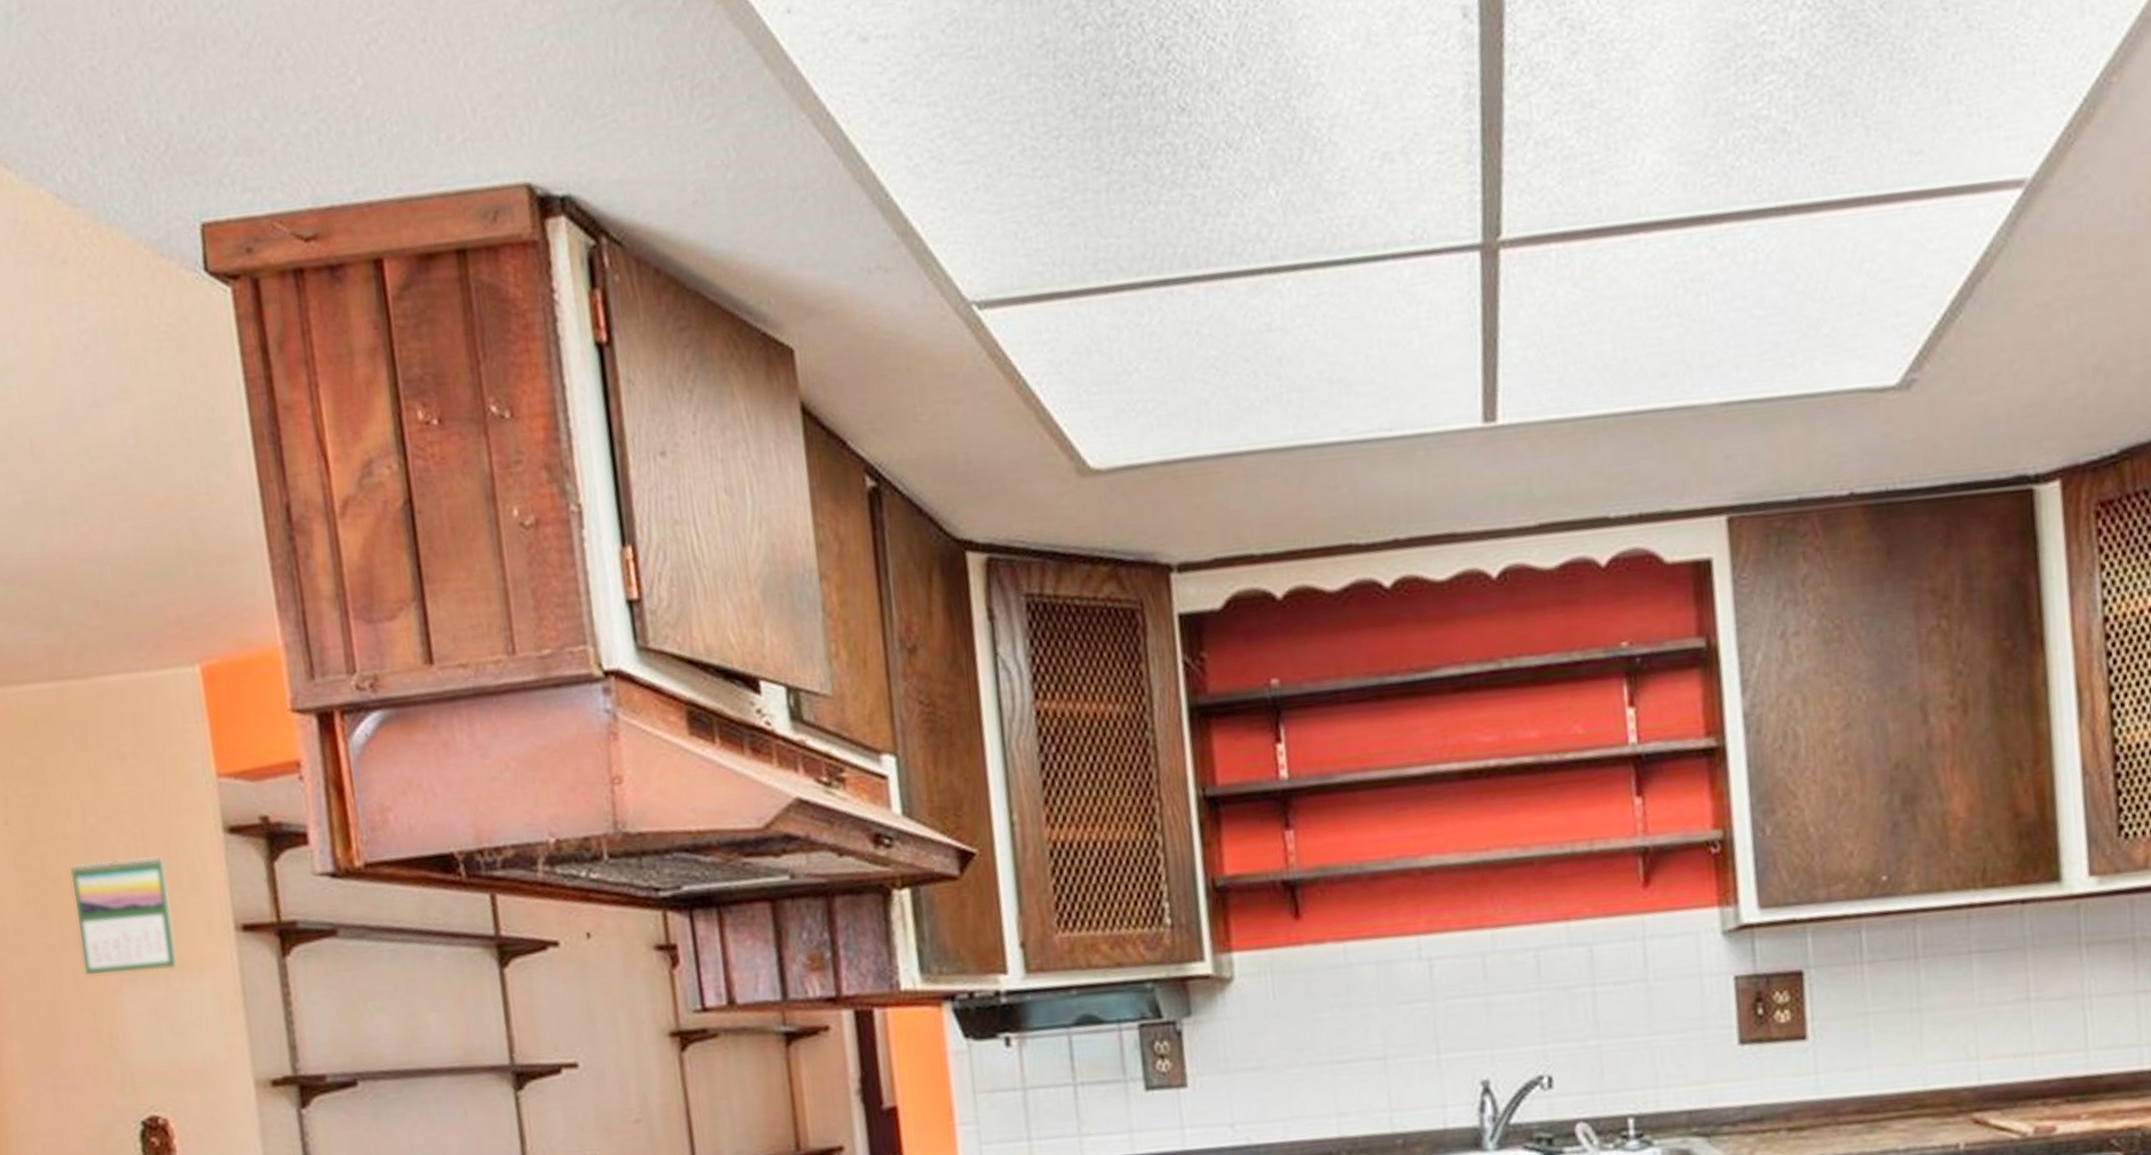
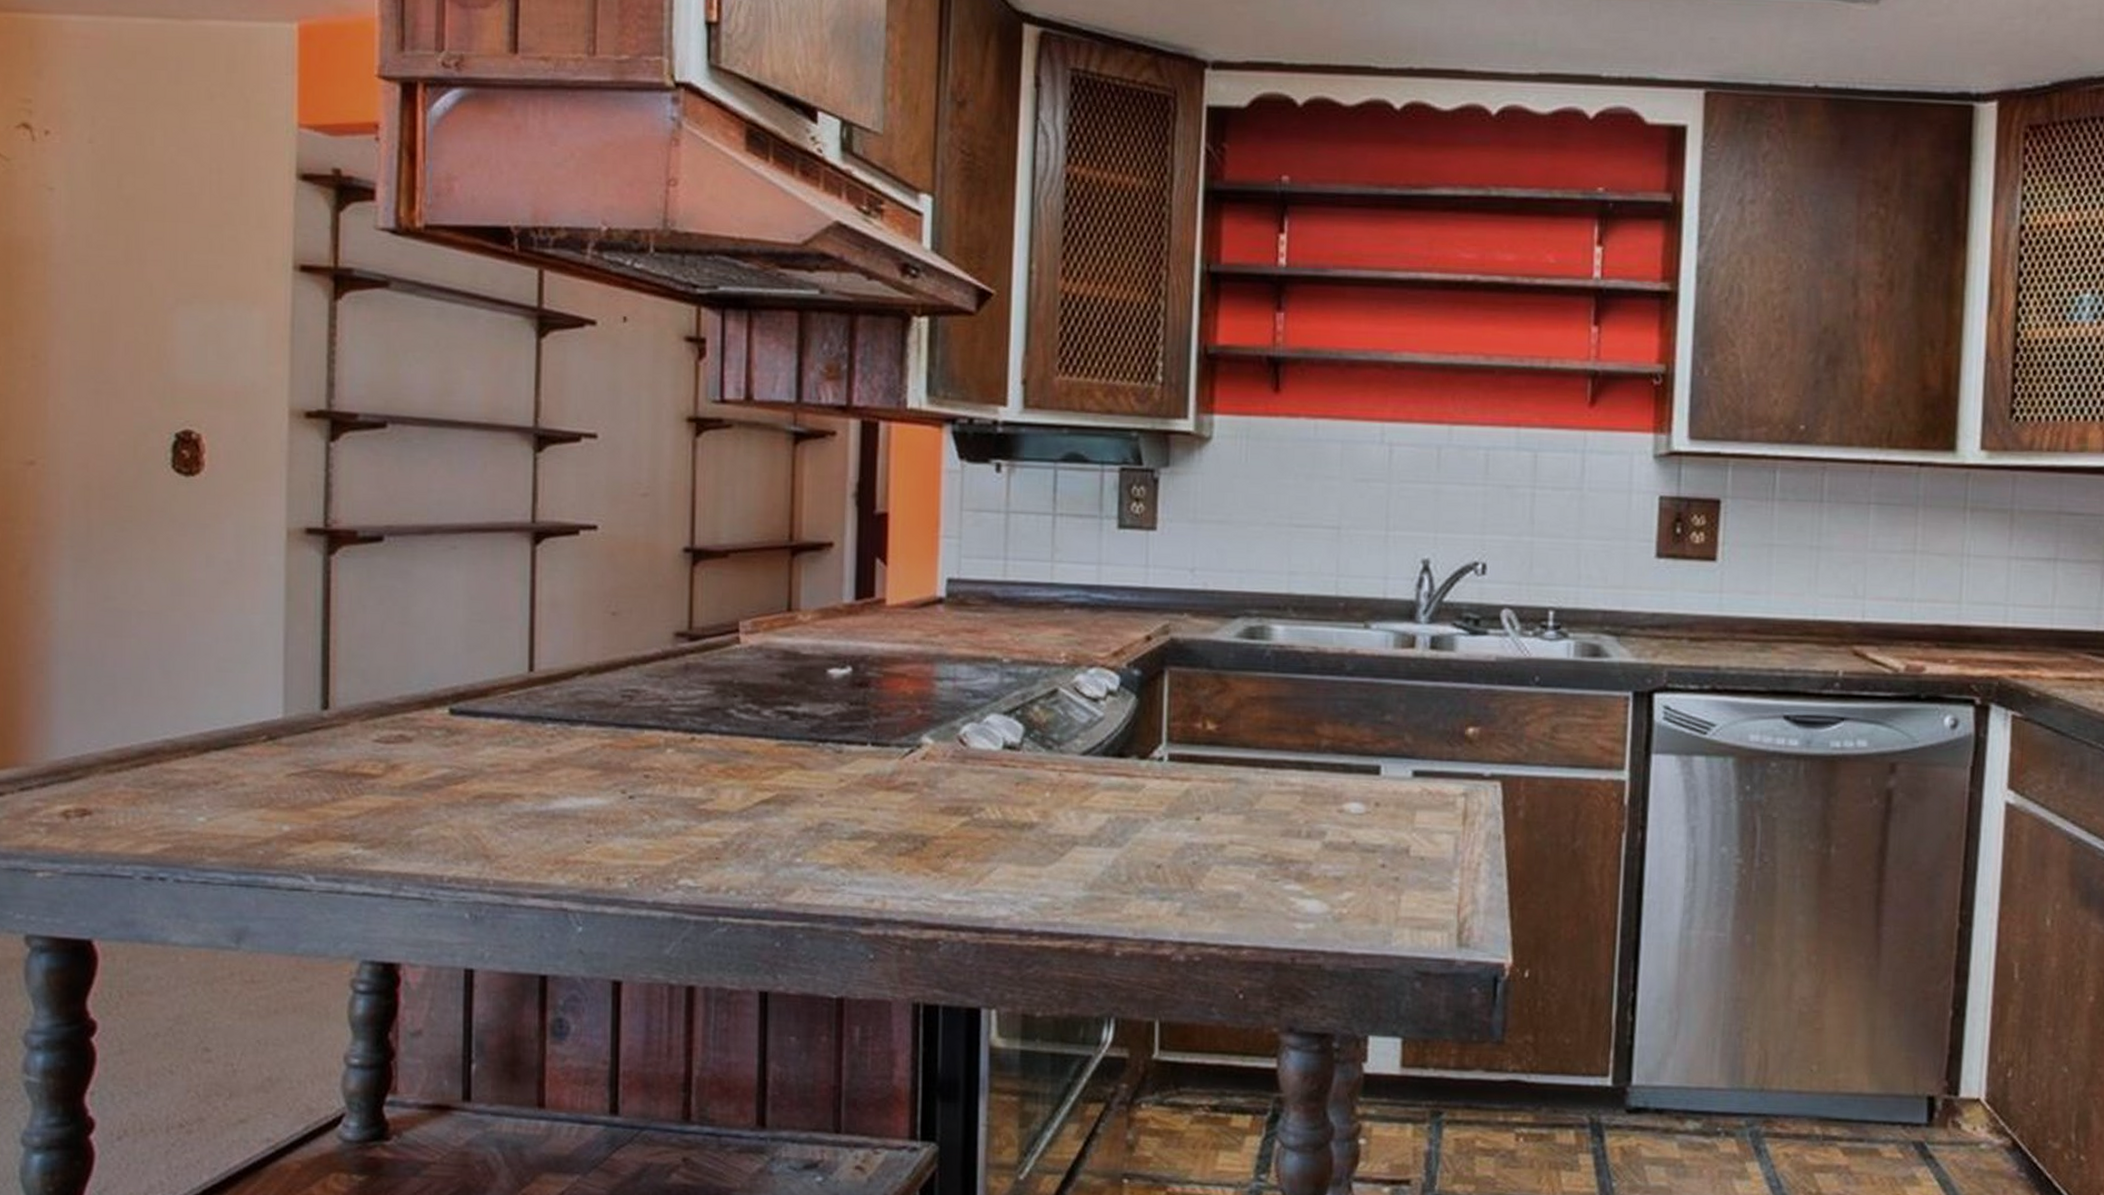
calendar: present [70,856,179,977] -> none [143,188,236,297]

